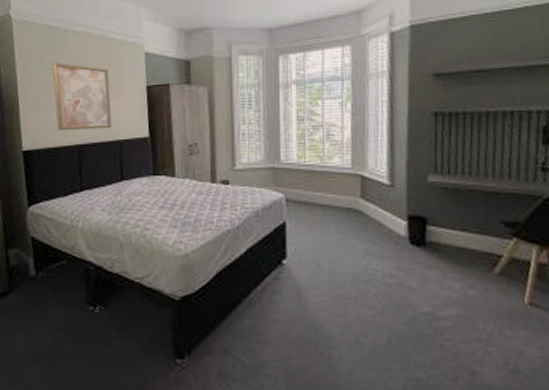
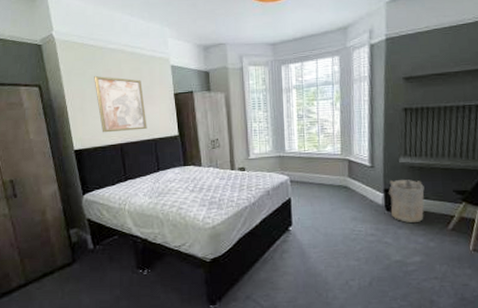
laundry hamper: none [412,205,462,262] -> present [387,180,425,223]

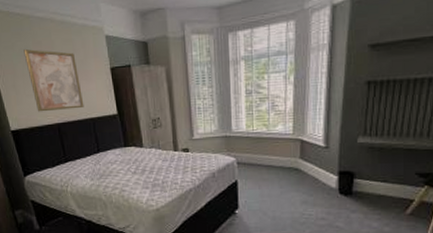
laundry hamper: present [387,180,425,223] -> none [342,161,383,207]

